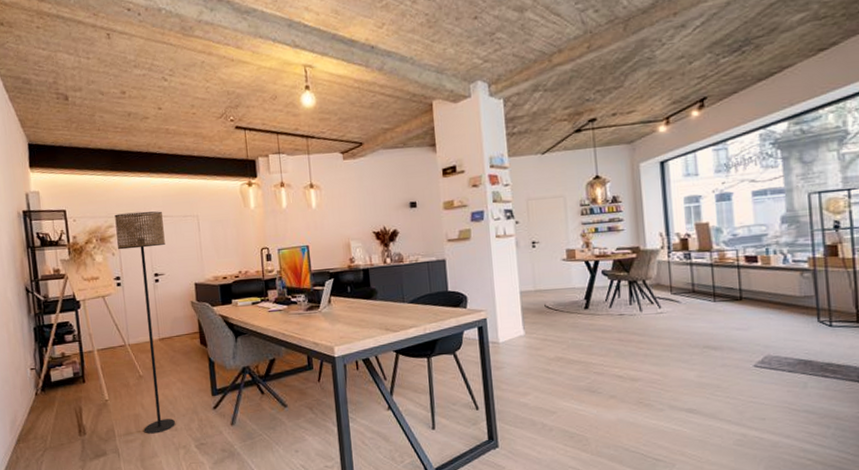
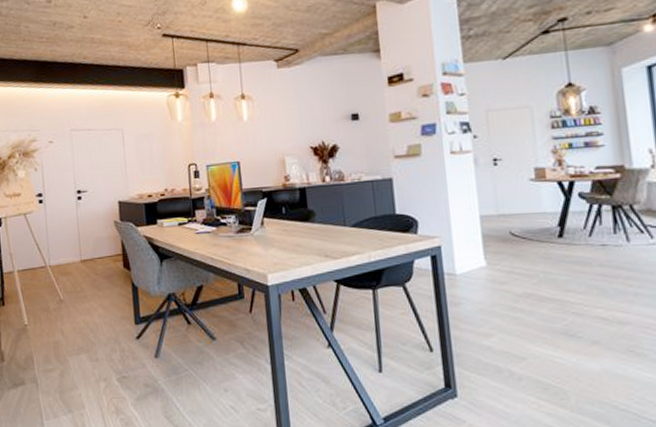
floor lamp: present [114,211,175,434] -> none [38,124,96,364]

